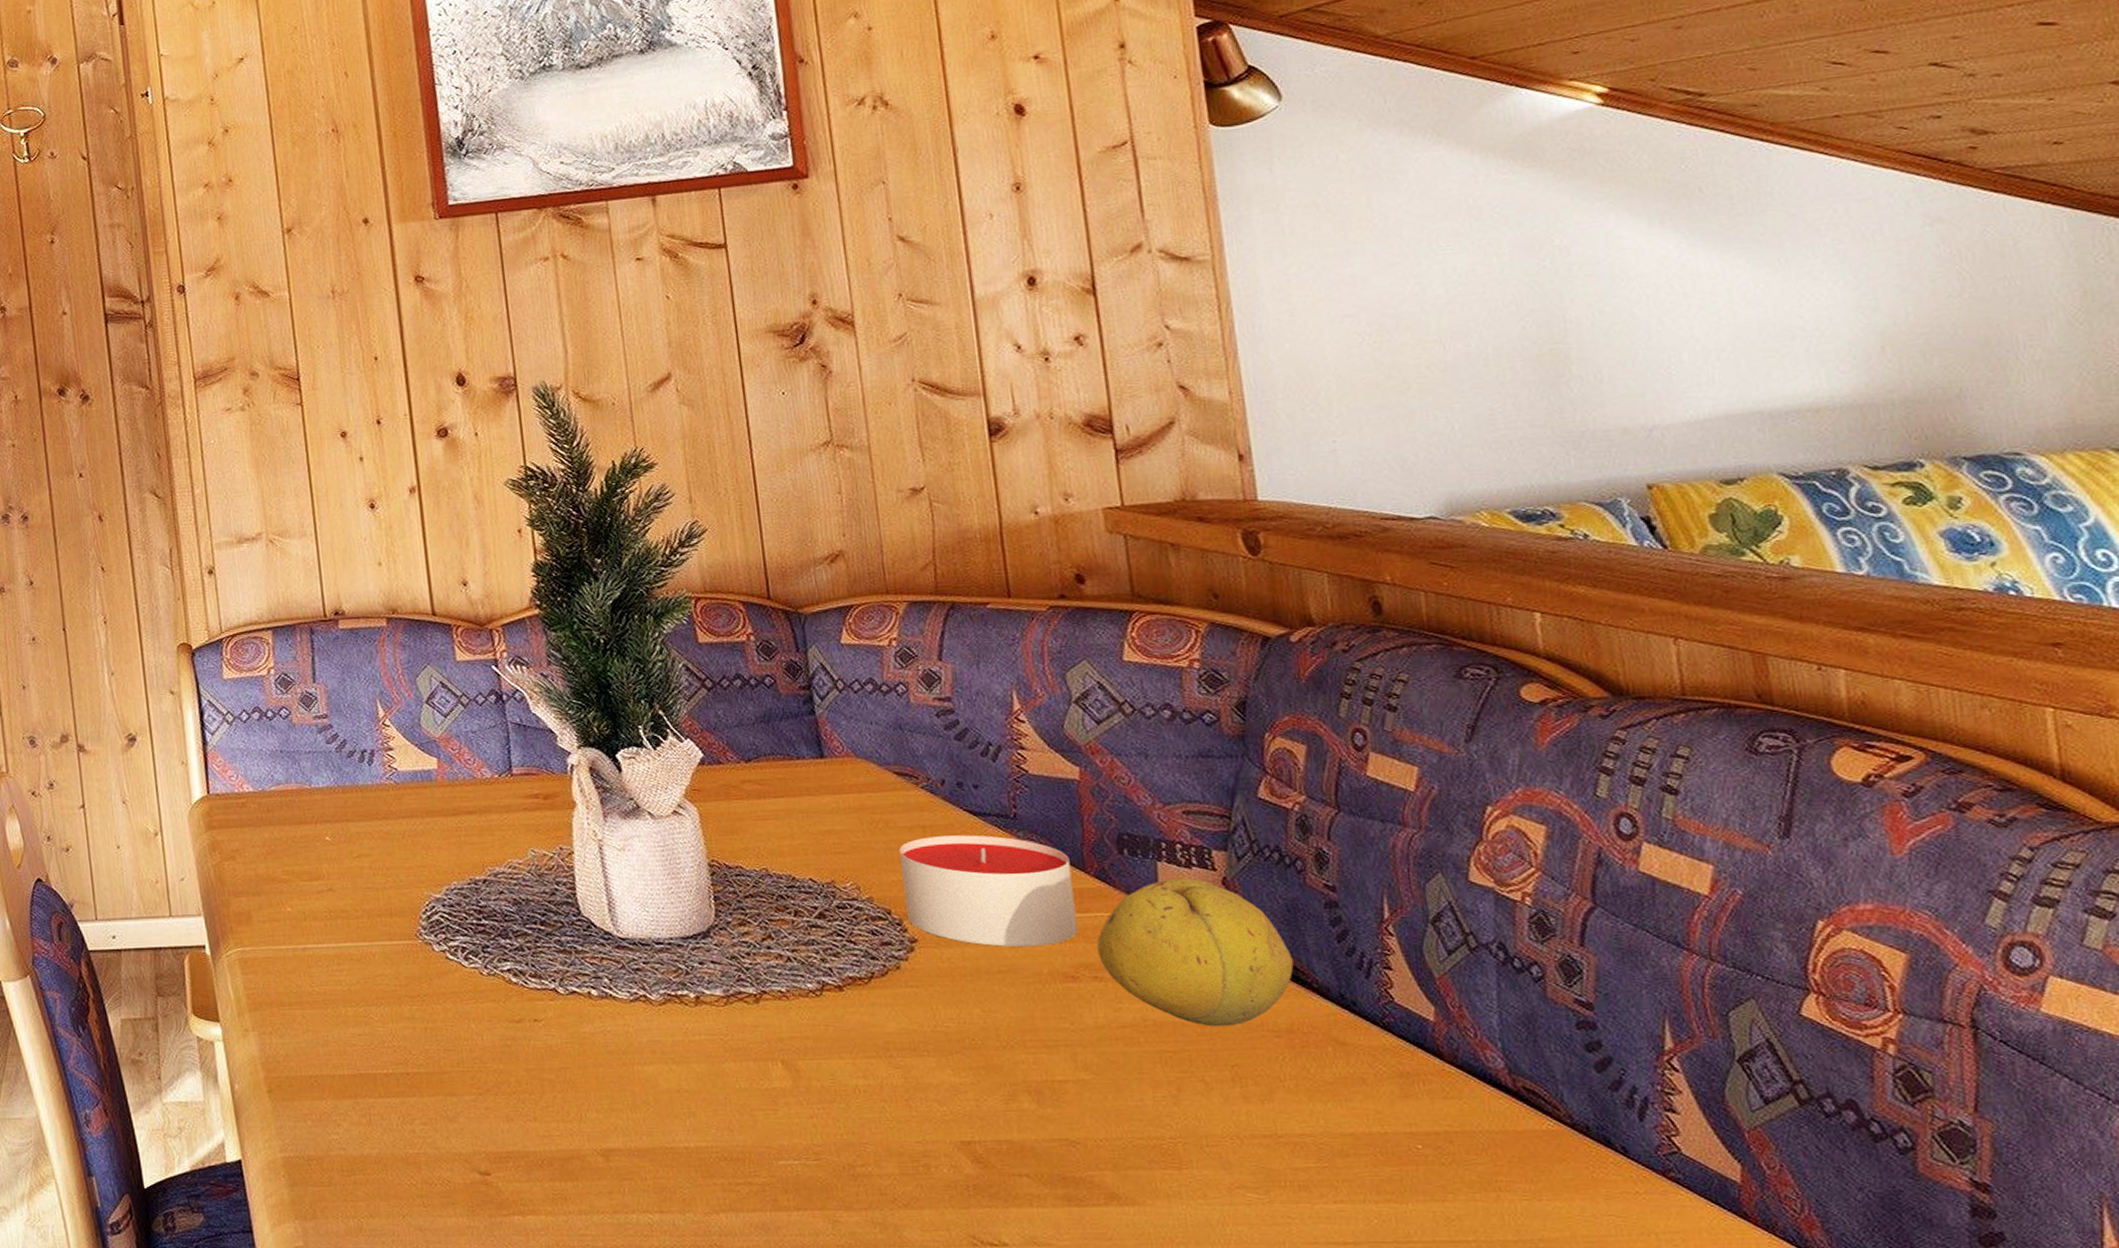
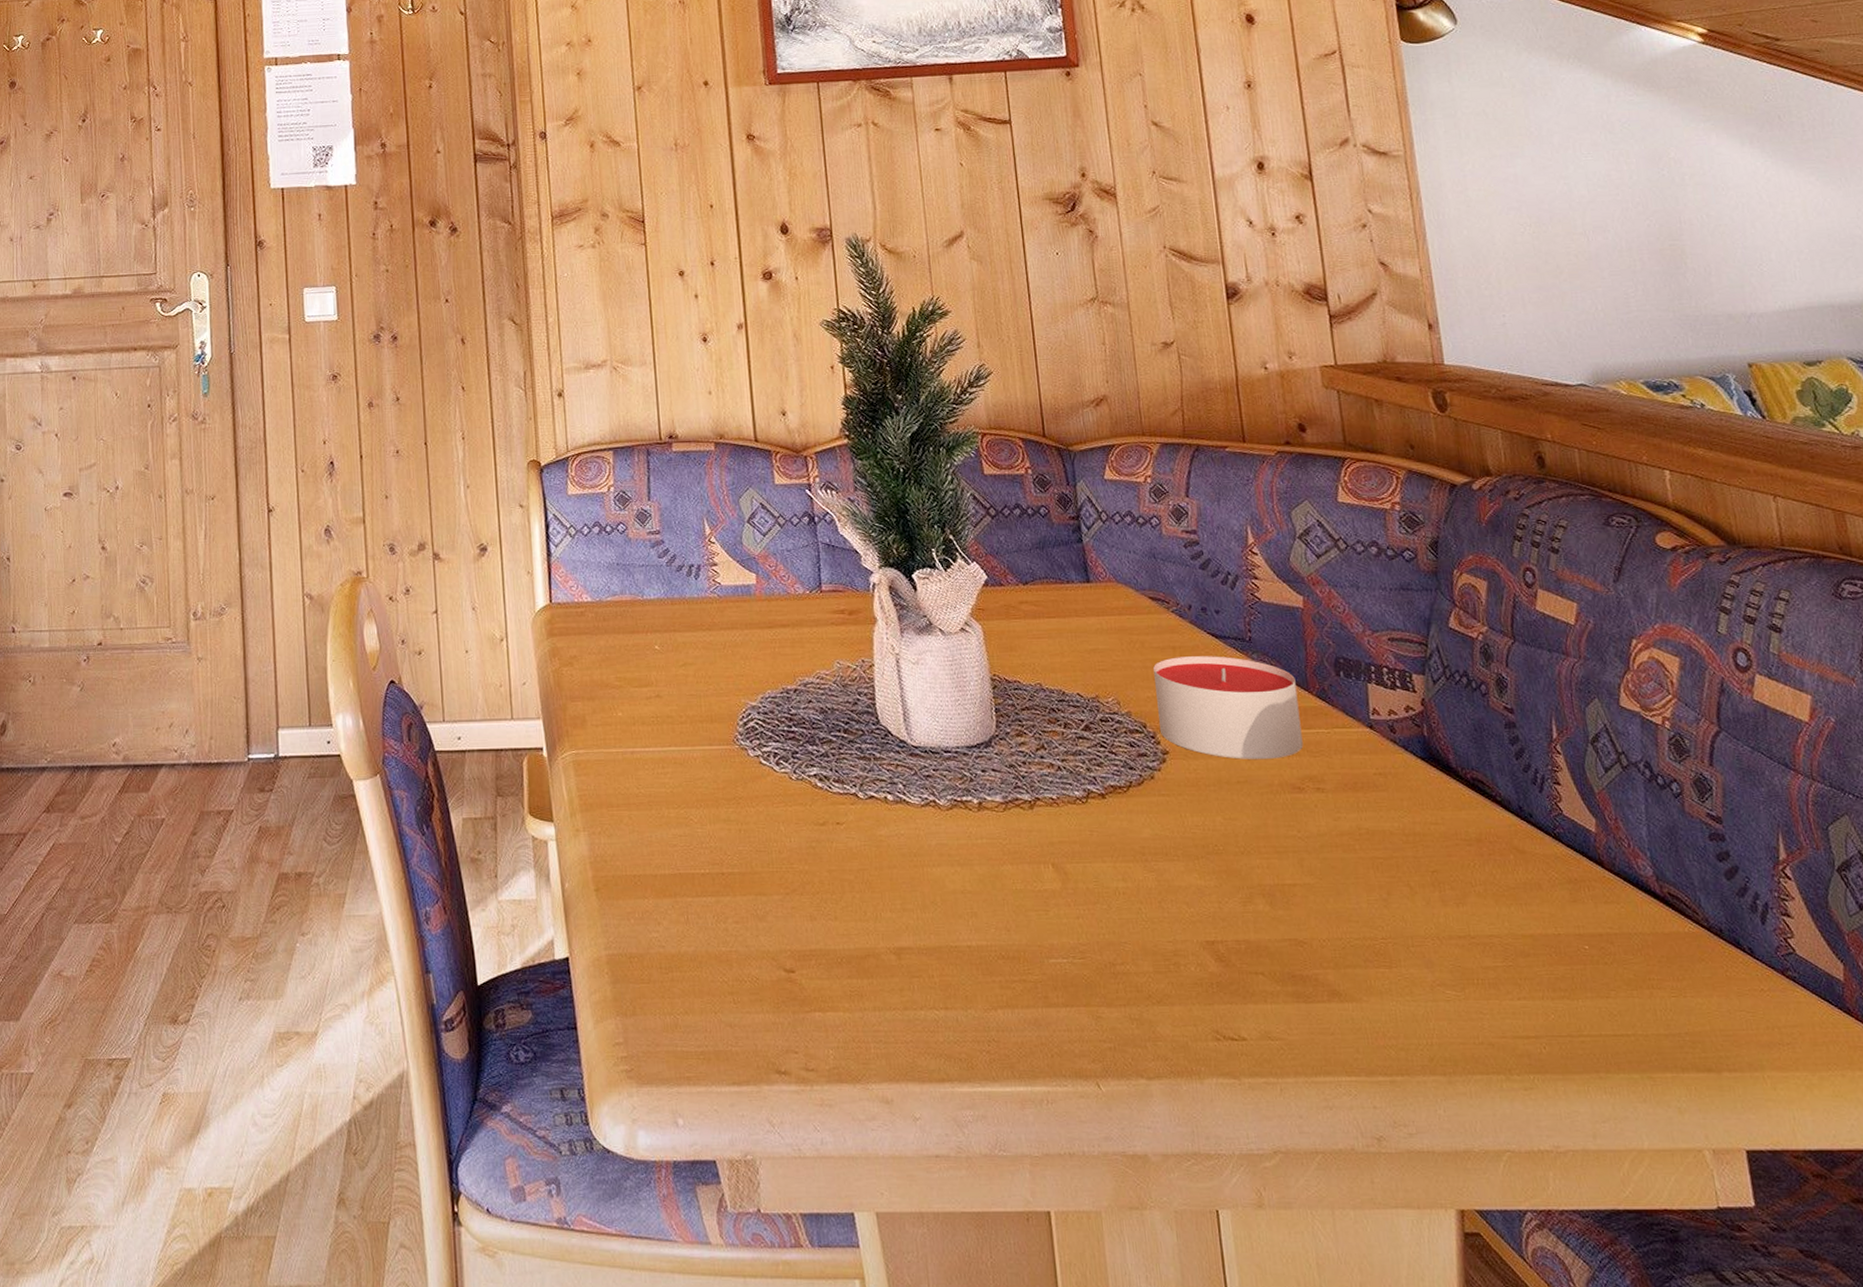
fruit: present [1096,878,1294,1027] -> none [1318,698,1481,836]

